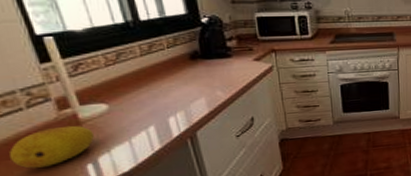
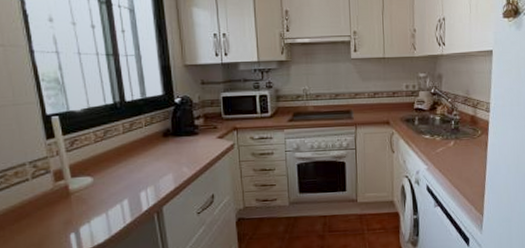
fruit: present [8,125,94,169] -> none [13,196,79,235]

